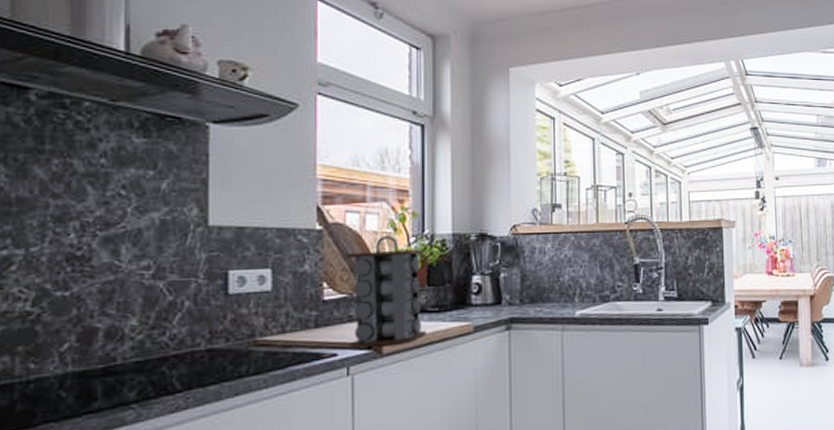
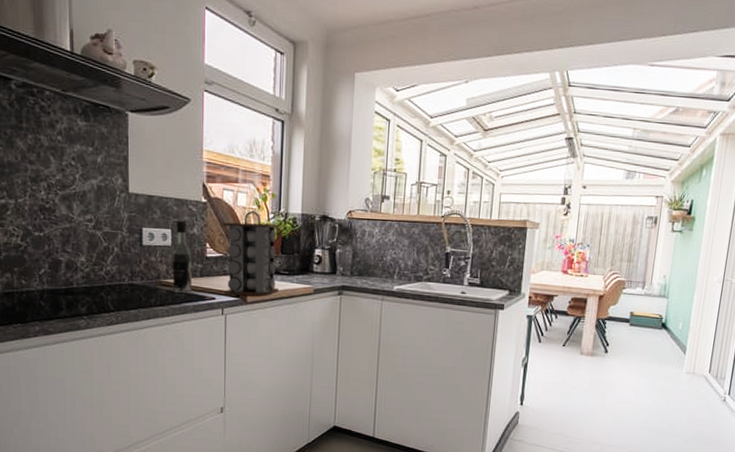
bottle: none [274,256,302,355] -> present [173,220,192,294]

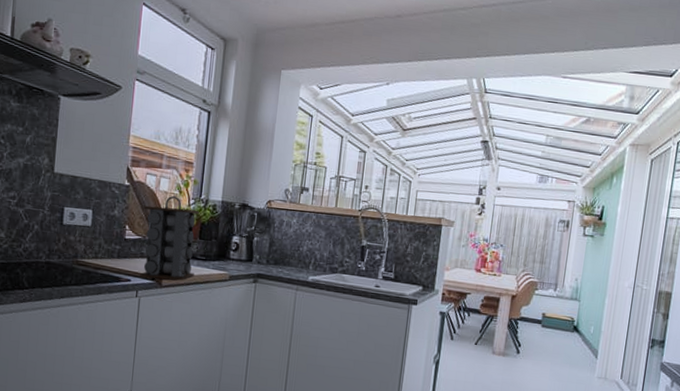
bottle: present [173,220,192,294] -> none [89,201,111,274]

